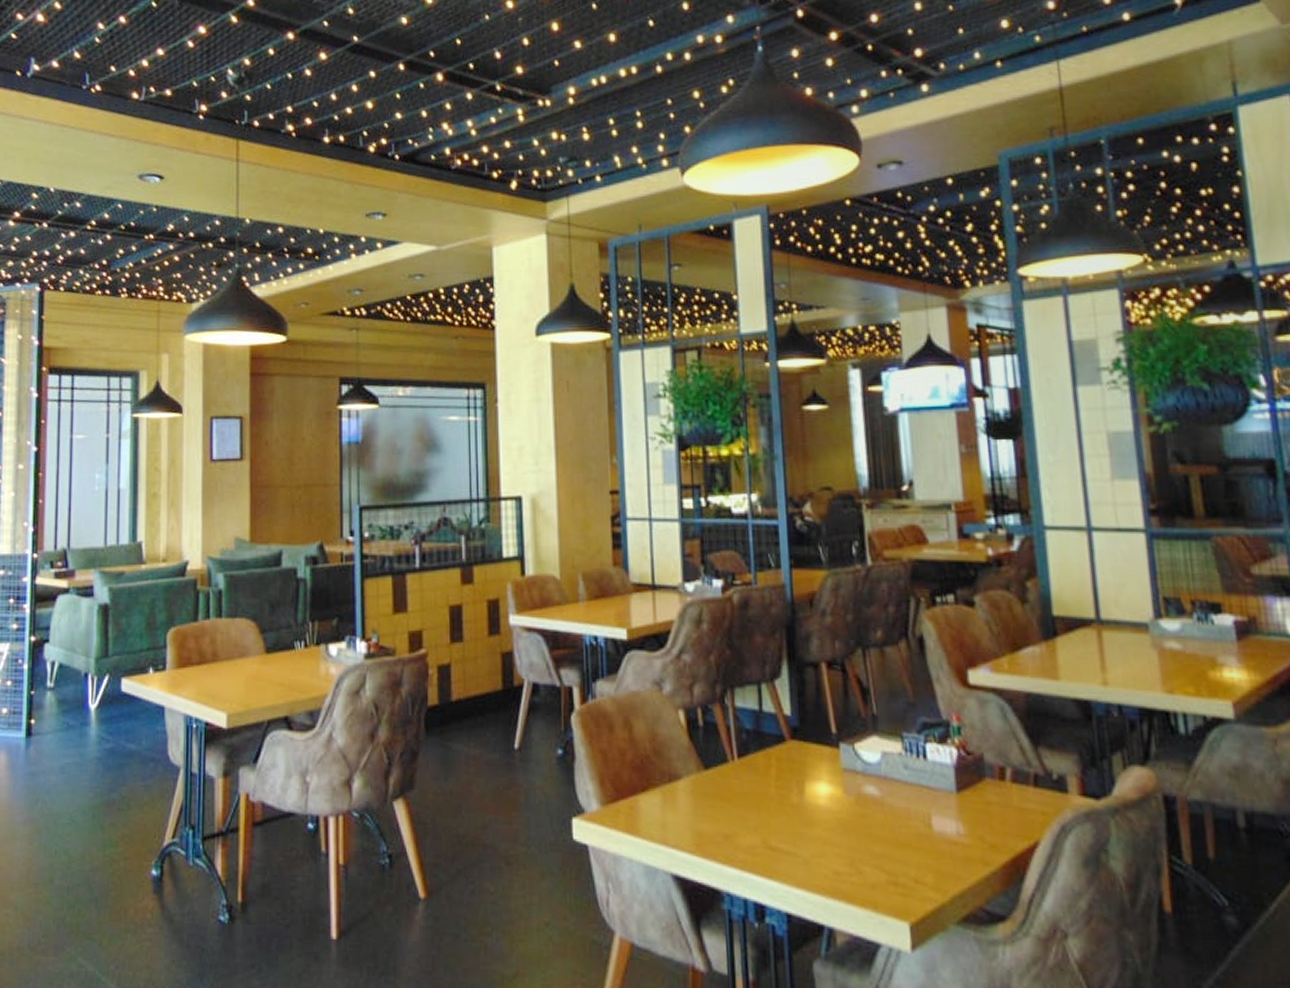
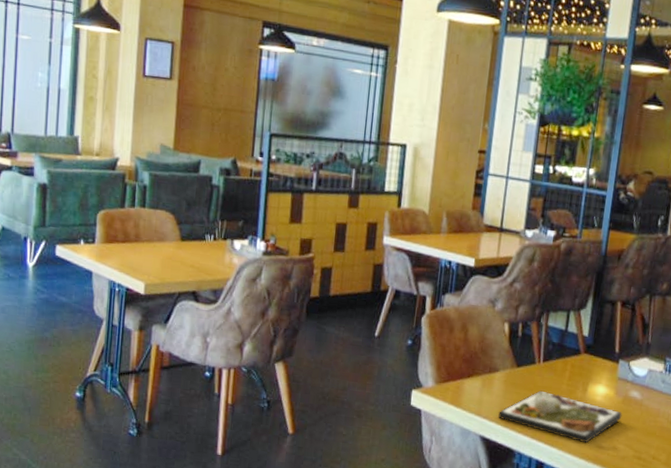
dinner plate: none [690,799,860,870] -> present [498,390,622,444]

